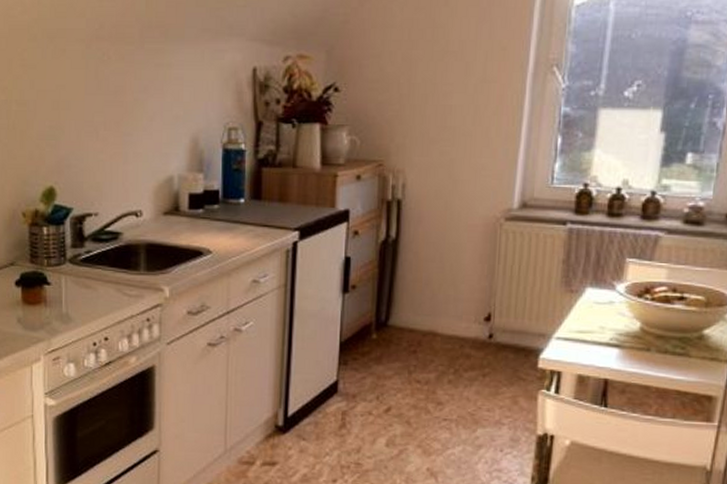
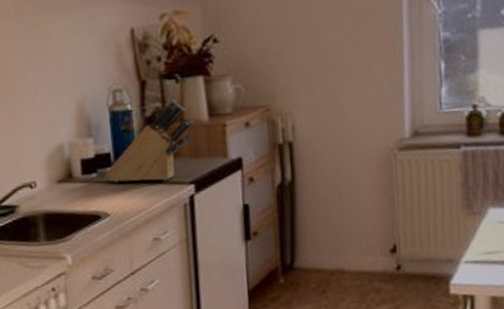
knife block: none [211,143,305,224] -> present [105,99,194,182]

